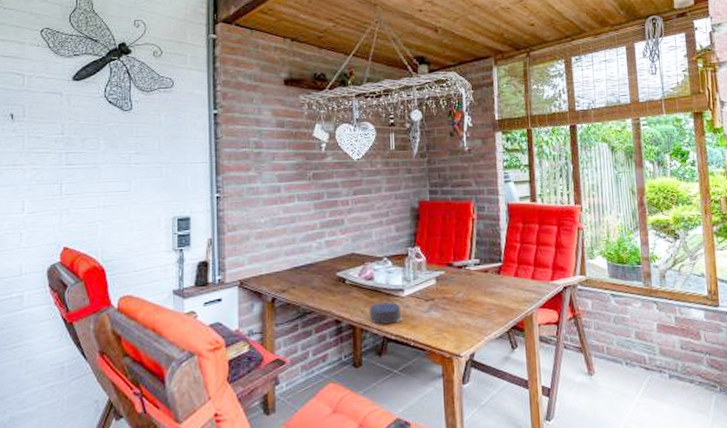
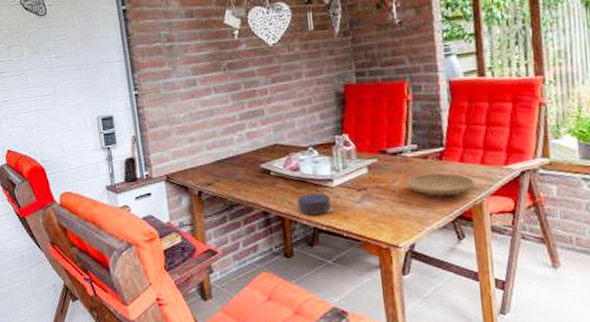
plate: none [469,286,528,308] -> present [406,173,476,197]

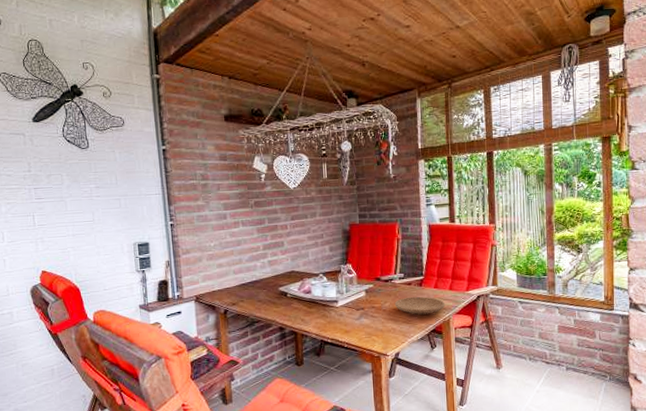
candle: present [296,193,334,215] -> none [308,312,338,330]

